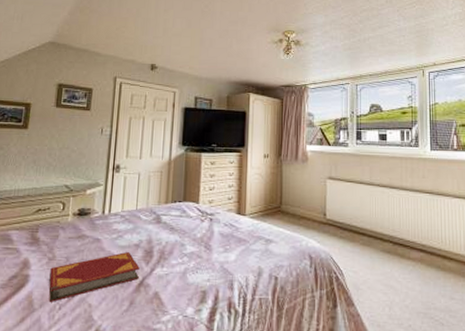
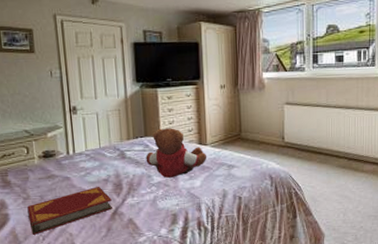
teddy bear: none [181,194,245,248] -> present [146,128,207,178]

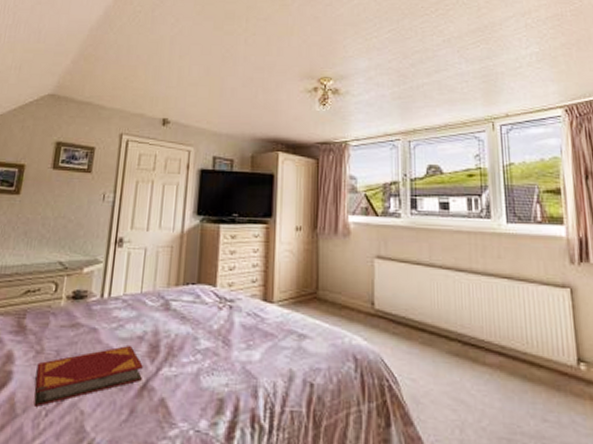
teddy bear: present [146,128,207,178] -> none [194,275,272,344]

